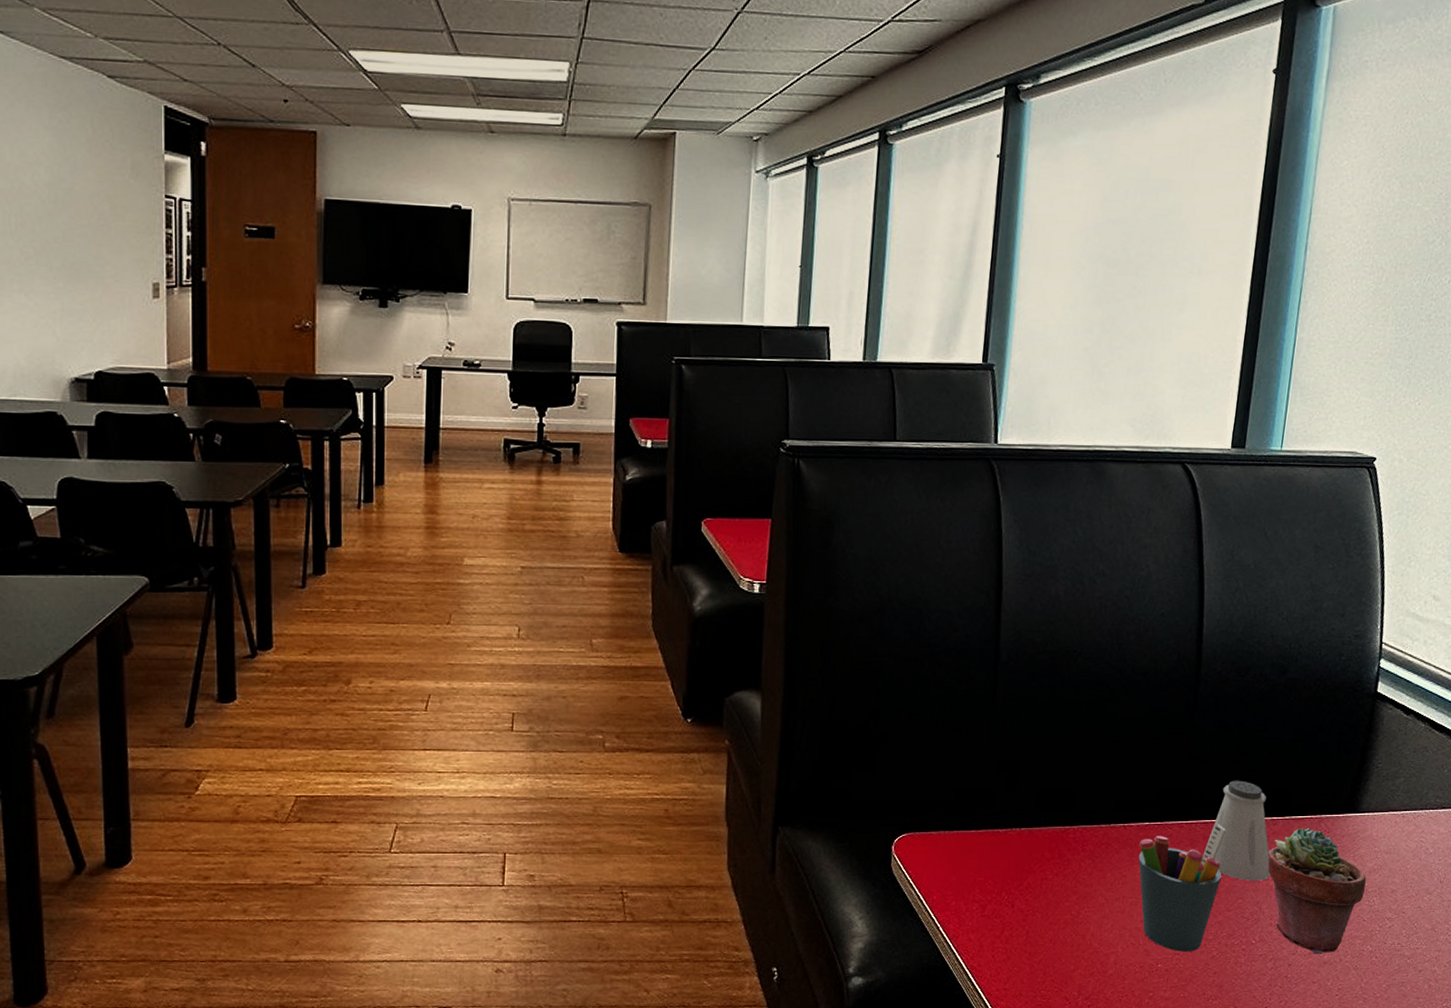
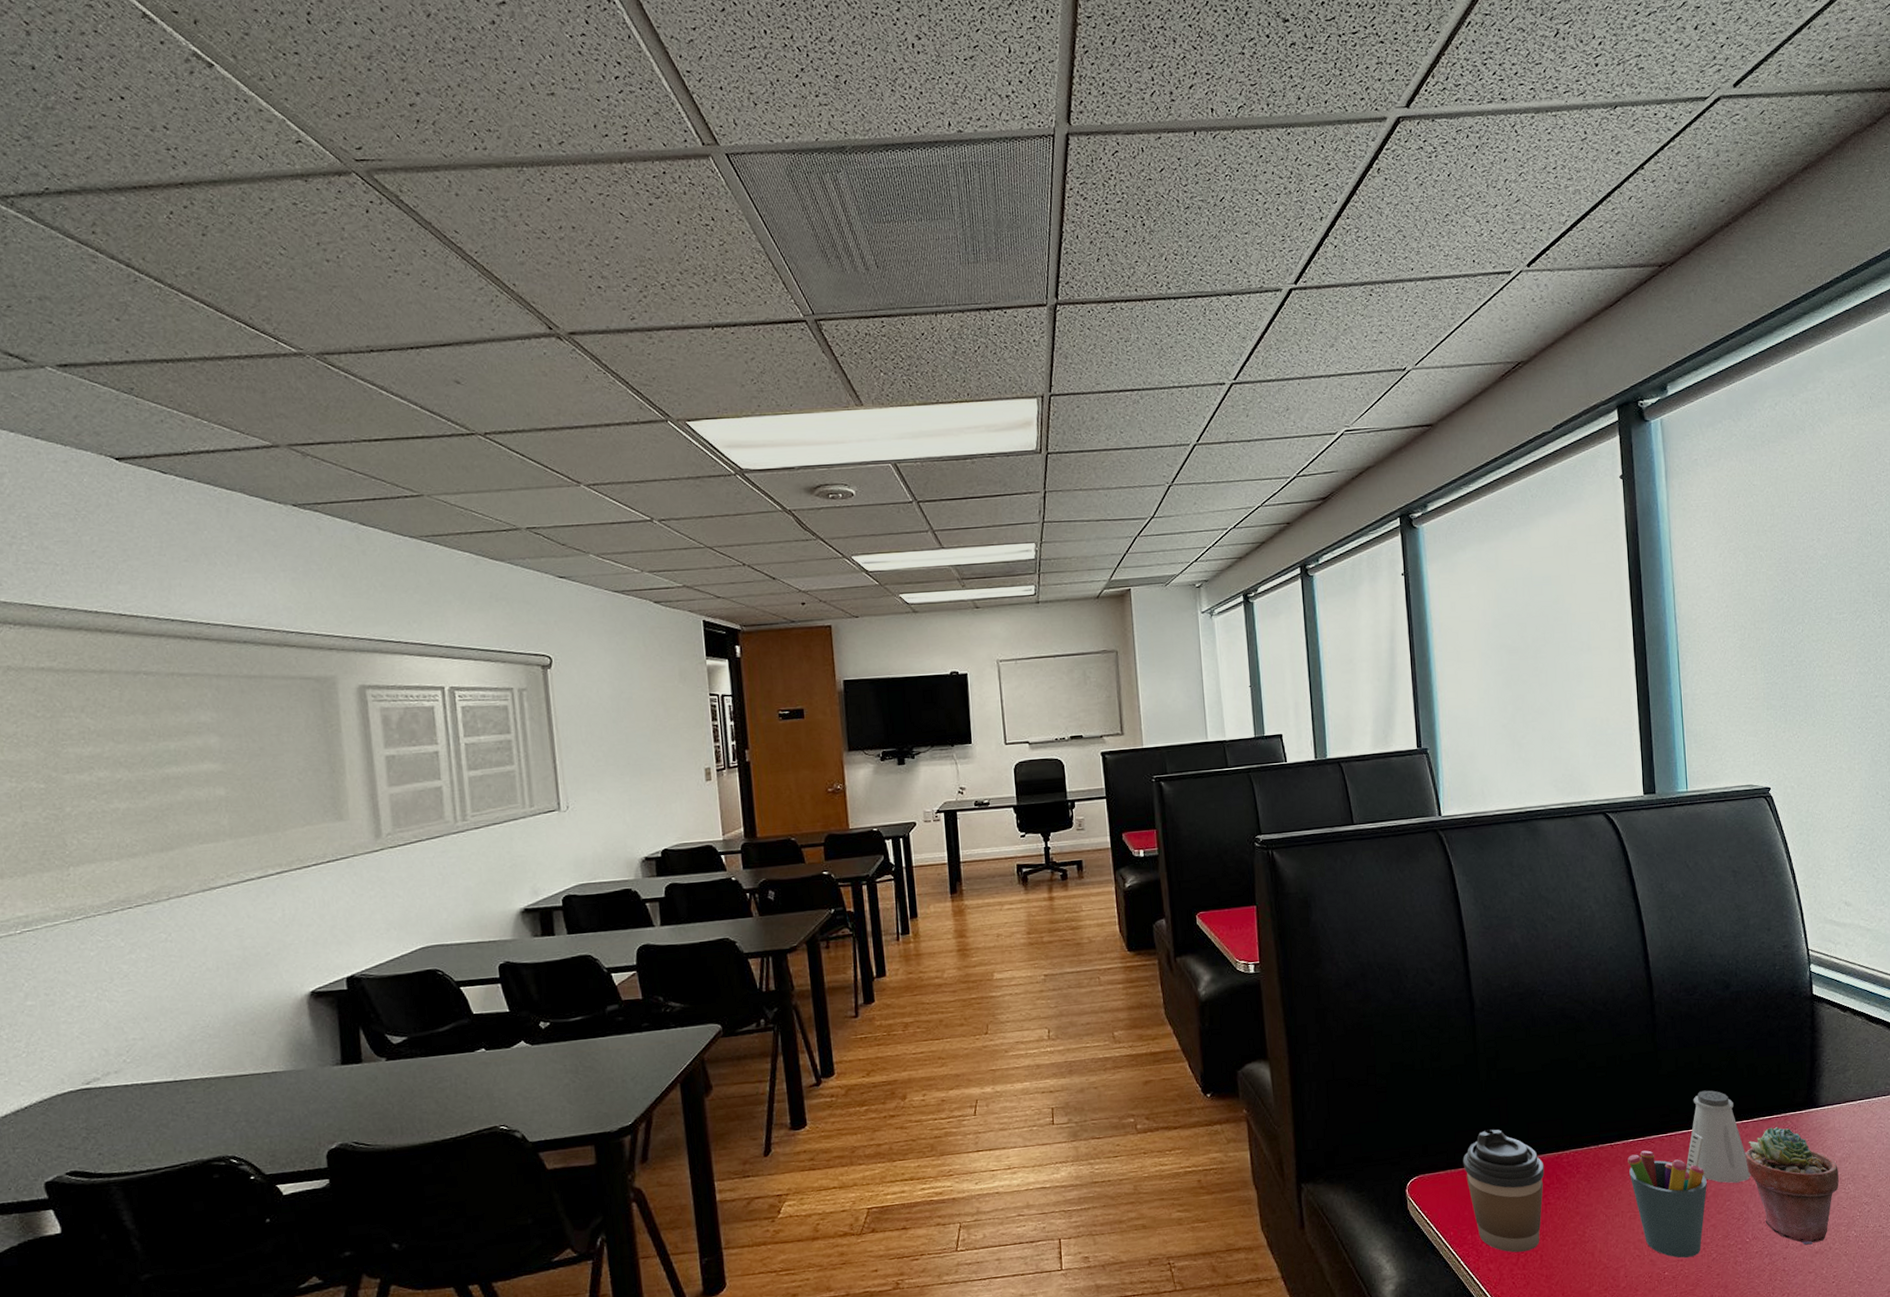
coffee cup: none [959,793,1047,926] -> present [1463,1129,1544,1253]

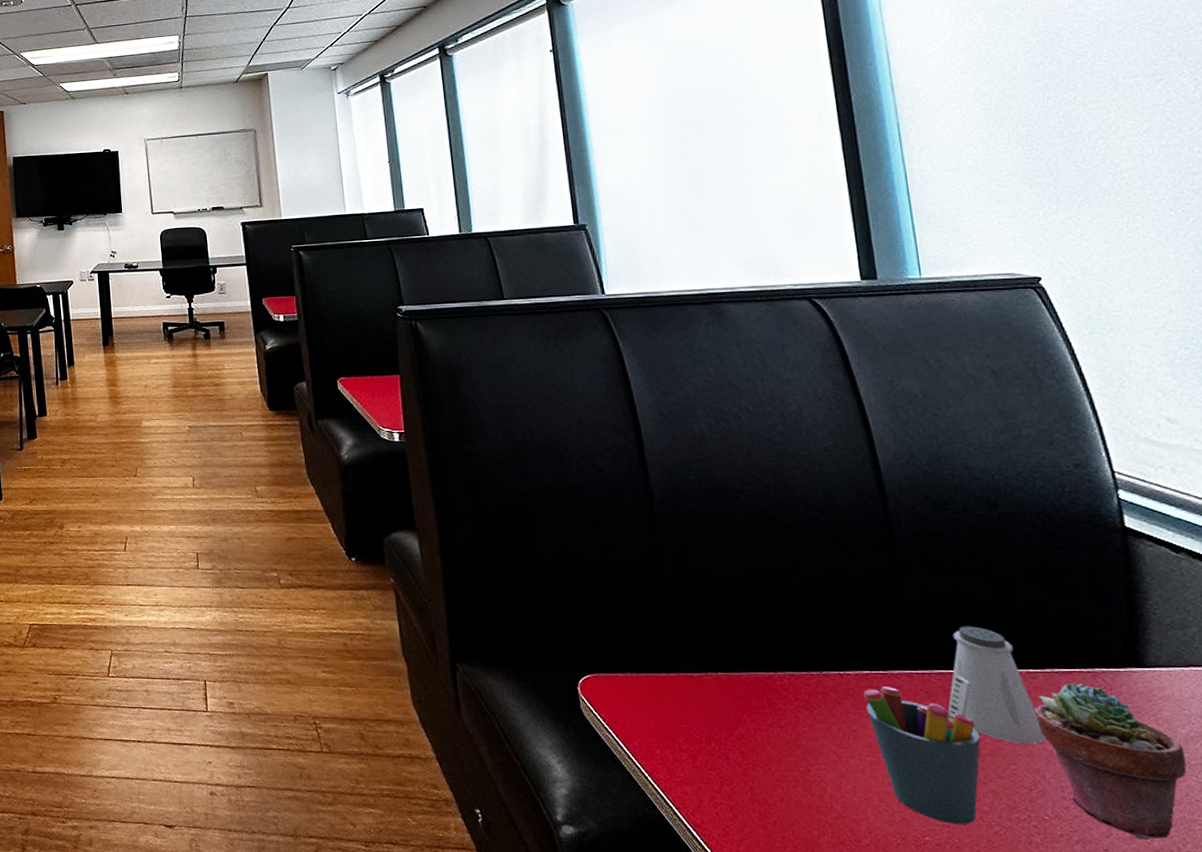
coffee cup: present [1463,1129,1544,1253] -> none [646,635,751,780]

